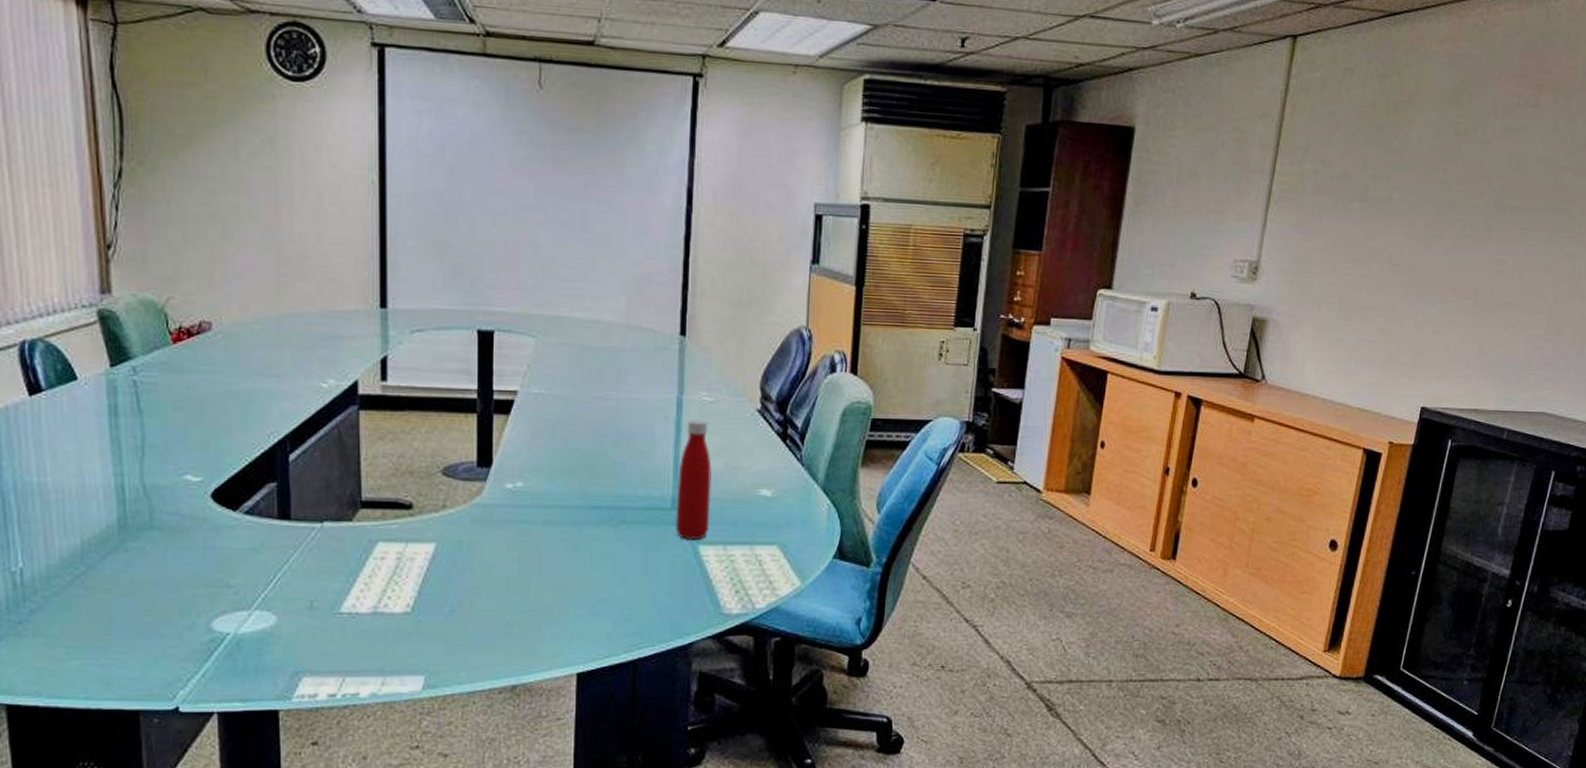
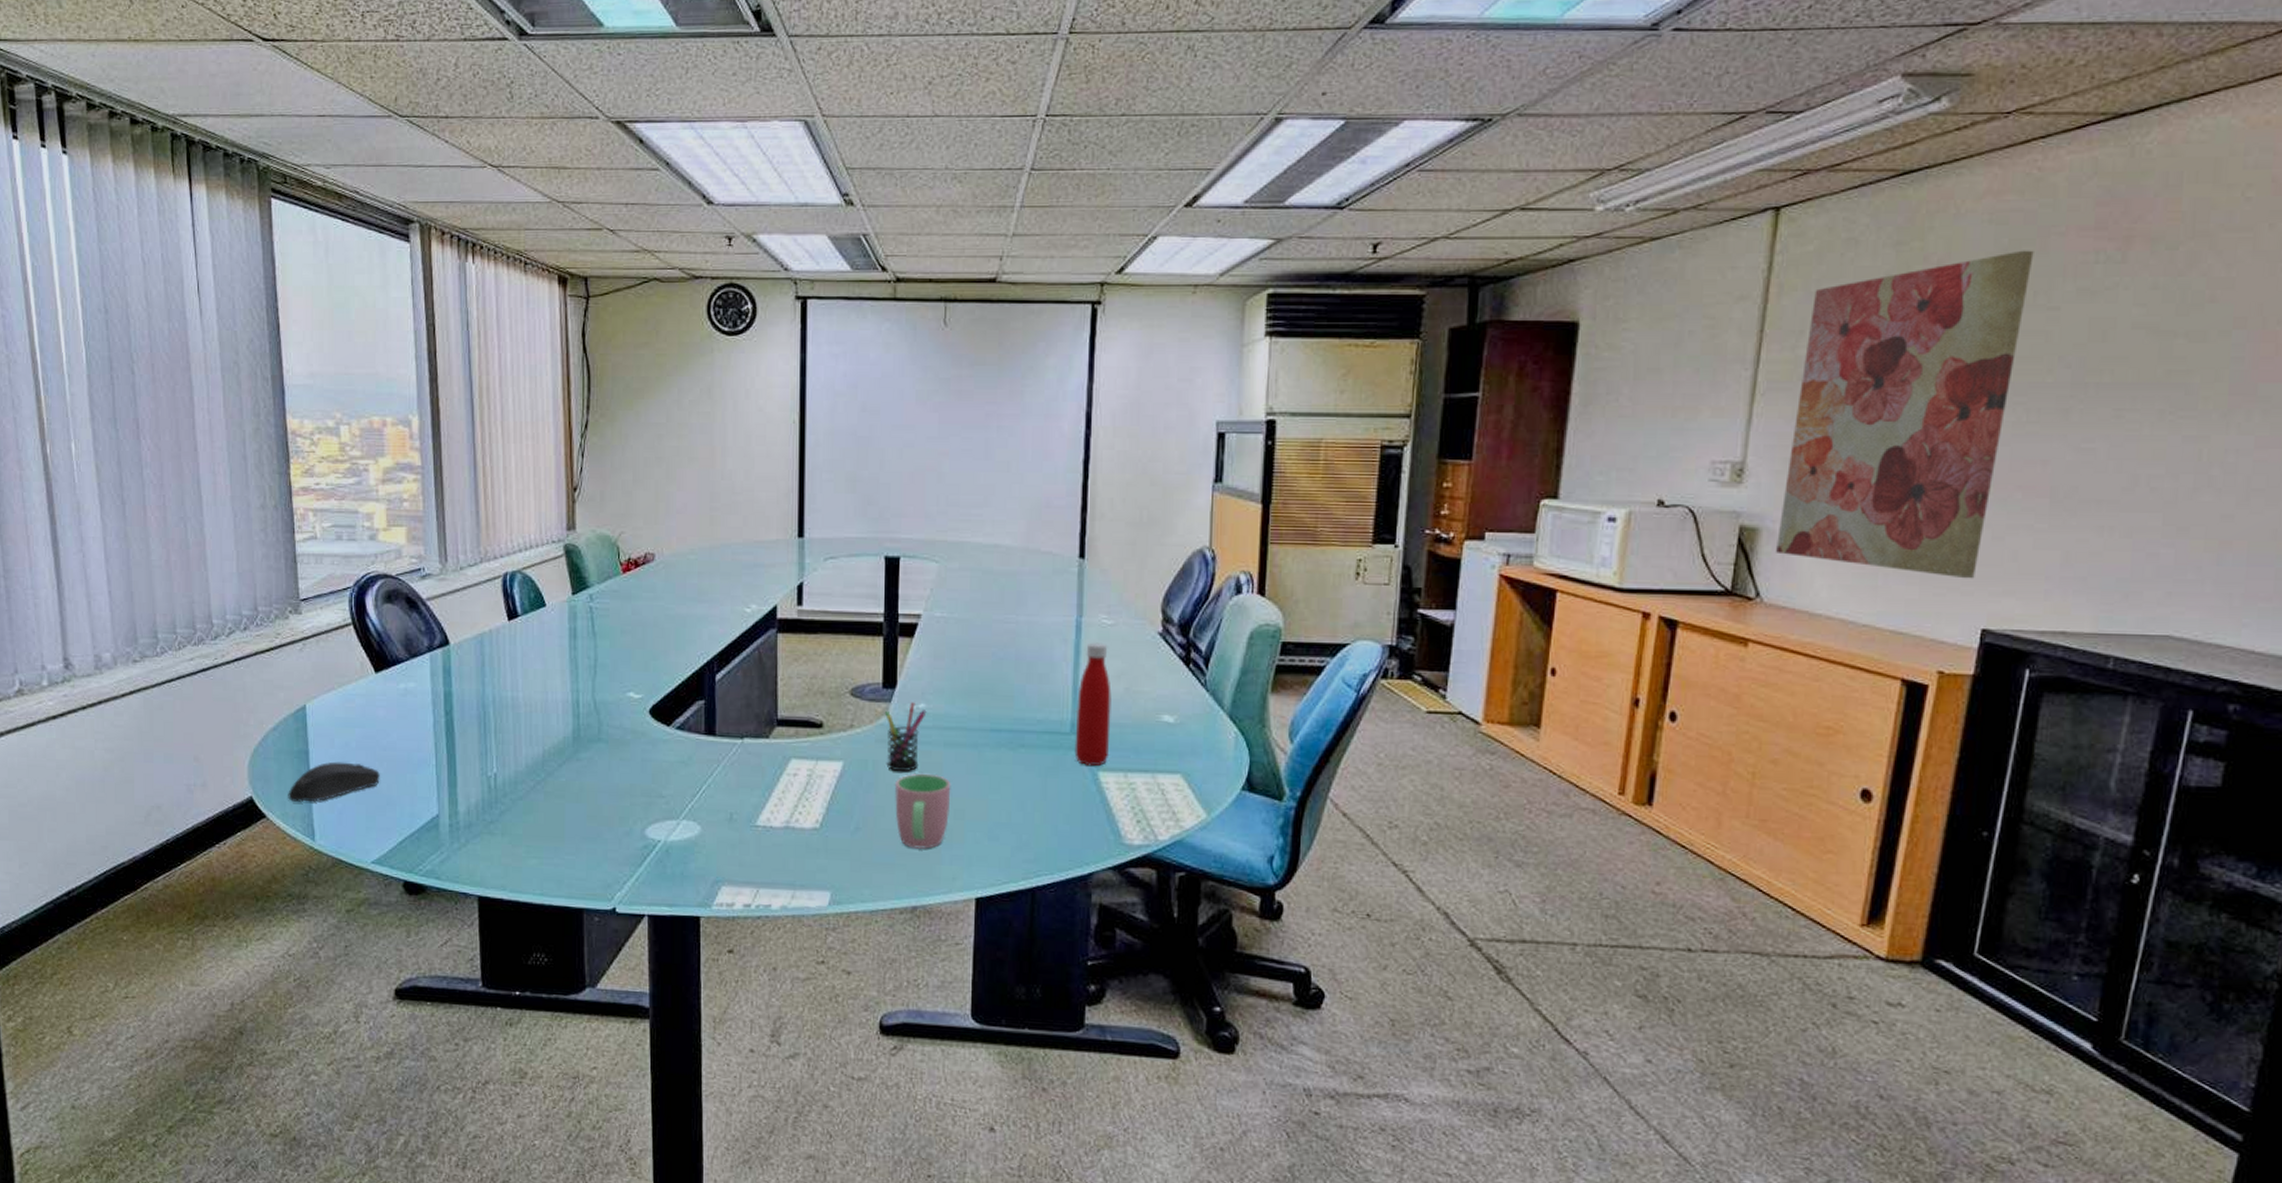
pen holder: none [479,481,525,552] -> present [884,702,927,772]
cup: none [491,554,551,628] -> present [894,774,951,849]
wall art: none [1279,90,1477,366] -> present [1776,250,2034,579]

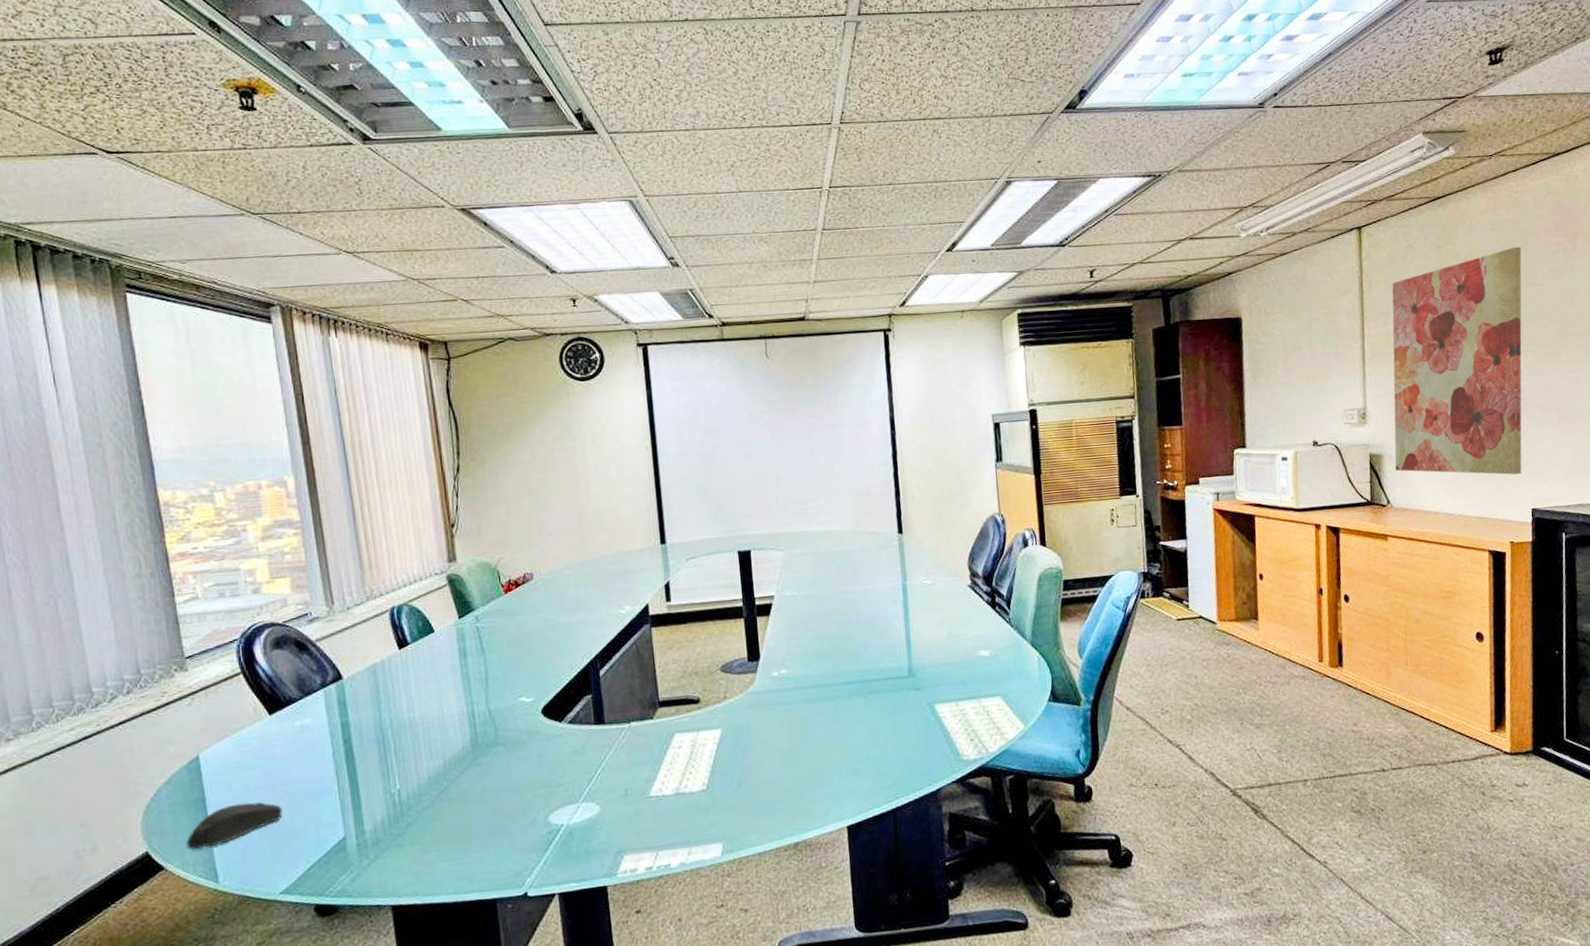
pen holder: present [884,702,927,772] -> none [752,670,788,730]
cup: present [894,774,951,849] -> none [767,728,817,793]
bottle: present [1074,642,1112,767] -> none [910,599,941,702]

